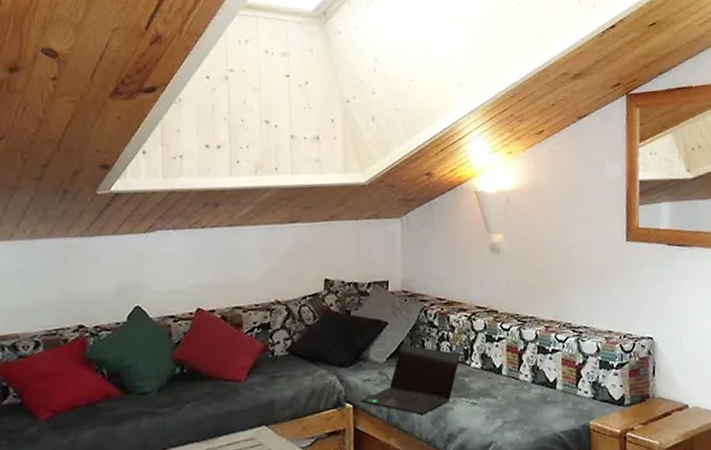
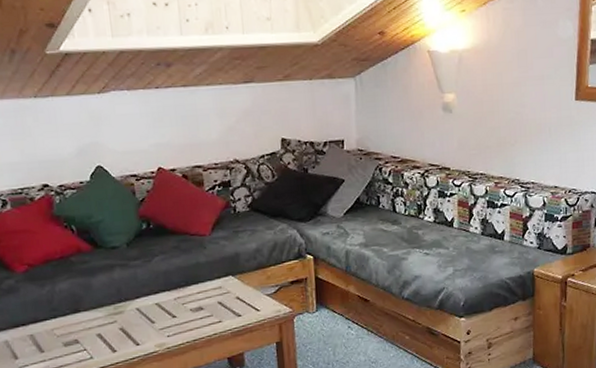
laptop: present [361,344,461,416] -> none [320,200,414,265]

